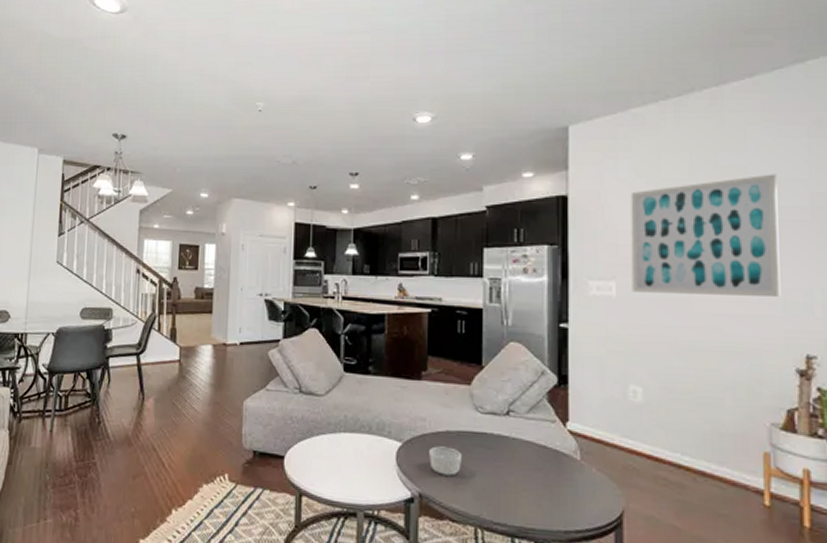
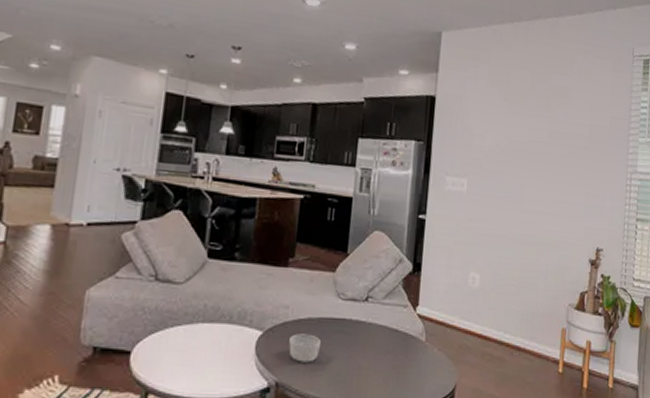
wall art: present [630,174,781,297] -> none [479,97,590,199]

